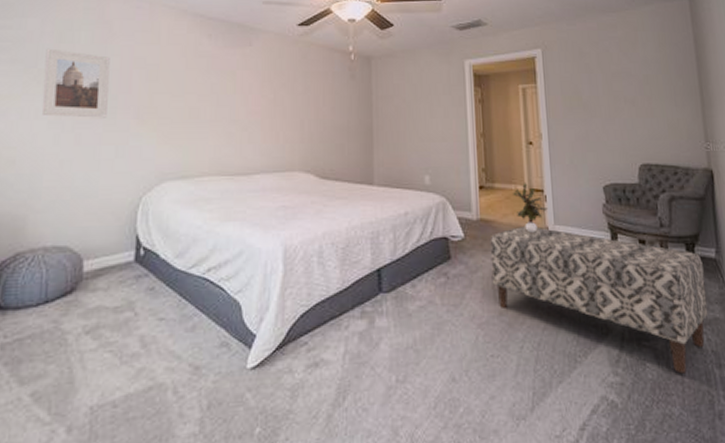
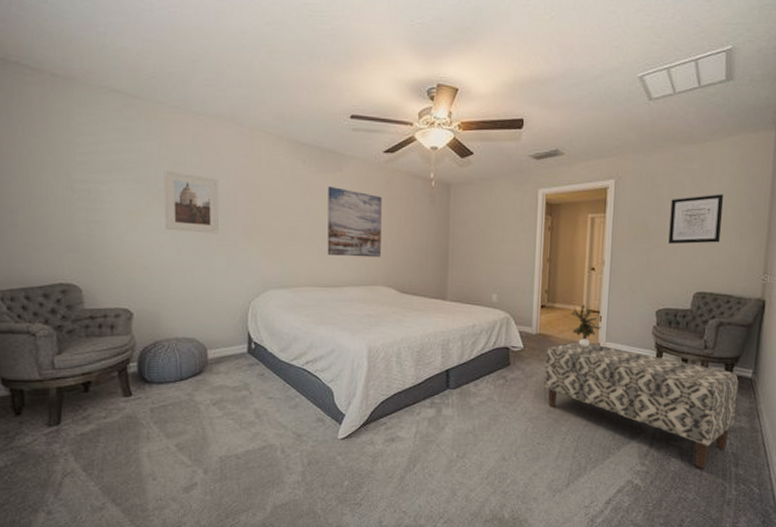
wall art: none [235,61,297,139] -> present [327,186,382,258]
wall art: none [600,61,656,114] -> present [668,194,723,245]

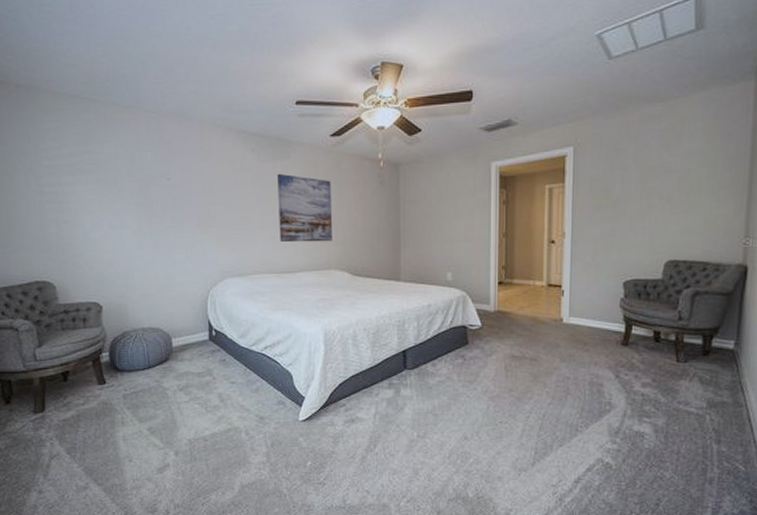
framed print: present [164,170,218,234] -> none [122,168,176,227]
bench: present [544,341,739,468] -> none [505,317,719,446]
potted plant: present [571,304,601,347] -> none [531,279,564,323]
wall art: present [668,194,723,245] -> none [635,154,696,211]

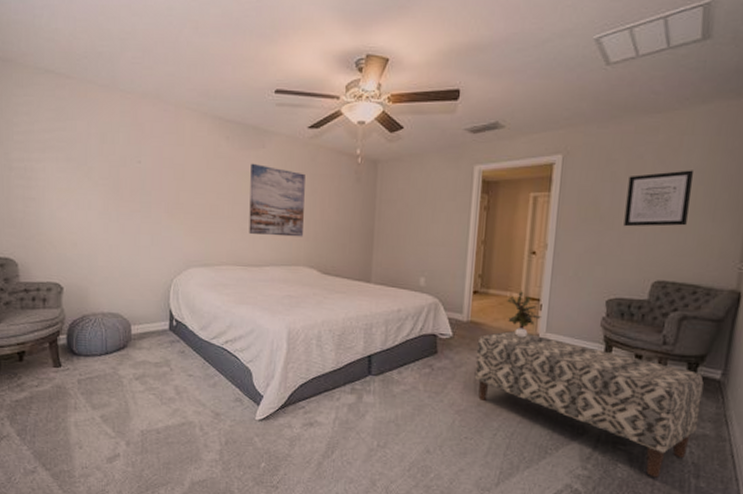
bench: none [505,317,719,446] -> present [474,330,704,478]
potted plant: none [531,279,564,323] -> present [507,291,541,338]
wall art: none [635,154,696,211] -> present [623,170,693,227]

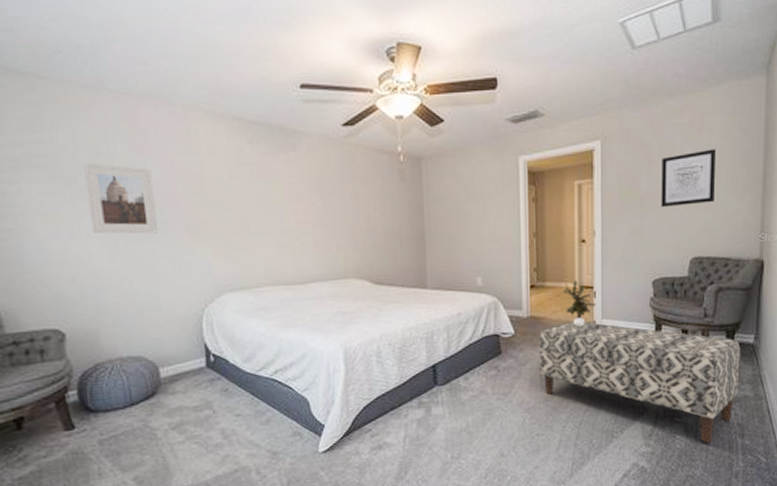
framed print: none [93,148,144,211] -> present [83,162,158,234]
wall art: present [249,163,305,237] -> none [282,168,349,249]

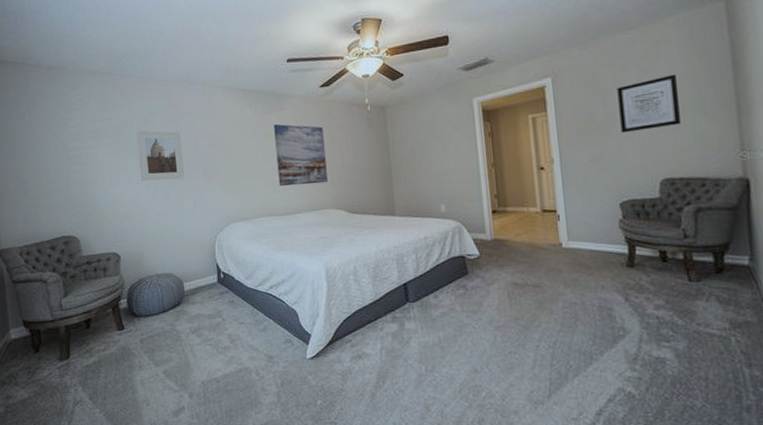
wall art: none [282,168,349,249] -> present [274,124,328,186]
bench: present [539,320,740,443] -> none [504,243,738,371]
potted plant: present [563,280,596,327] -> none [525,205,561,249]

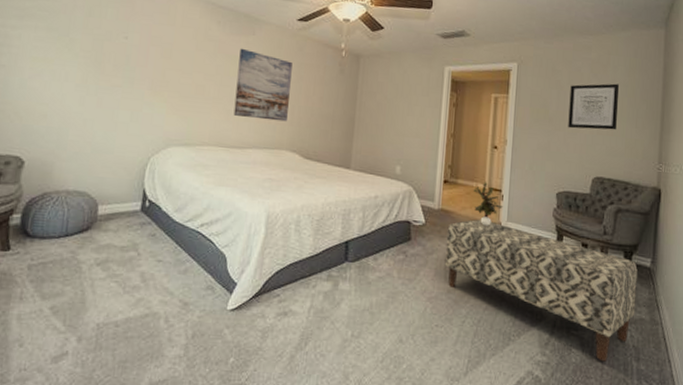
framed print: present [136,130,184,181] -> none [71,20,131,87]
bench: none [504,243,738,371] -> present [444,219,638,362]
potted plant: none [525,205,561,249] -> present [473,182,503,226]

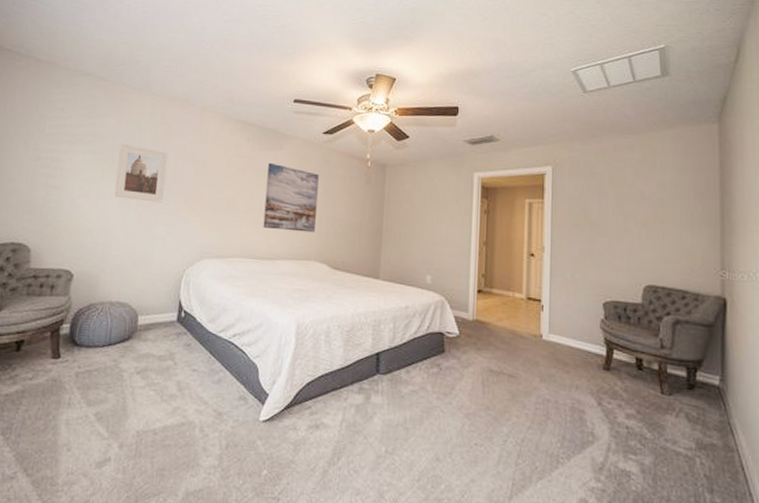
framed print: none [71,20,131,87] -> present [115,143,168,203]
bench: present [444,219,638,362] -> none [482,330,705,492]
potted plant: present [473,182,503,226] -> none [510,291,543,338]
wall art: present [568,83,619,130] -> none [612,184,668,235]

